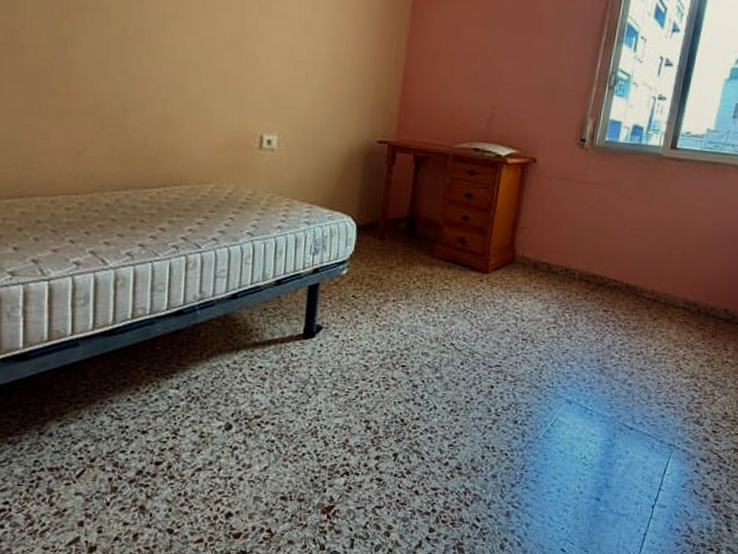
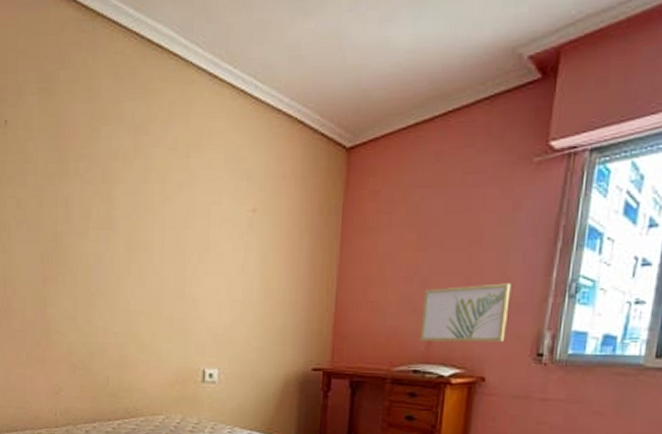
wall art: none [481,68,563,127] -> present [419,283,511,343]

